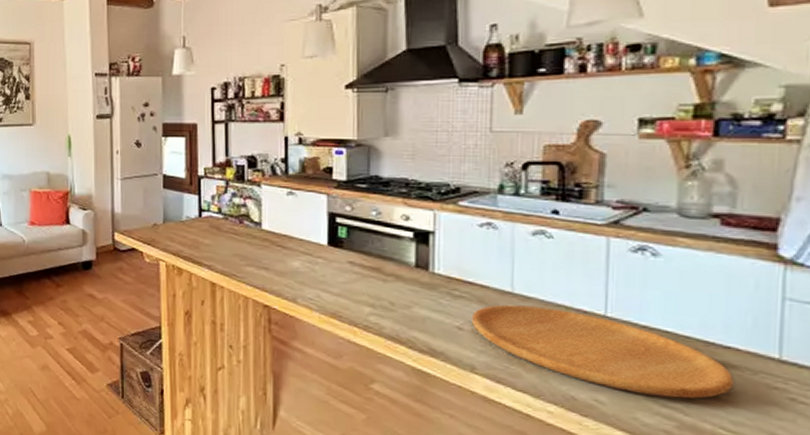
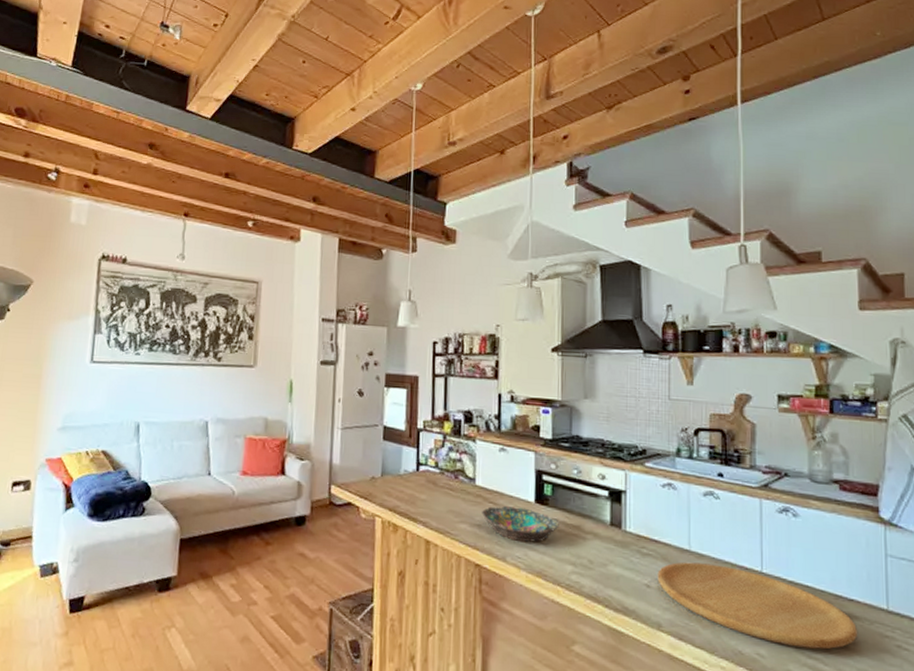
bowl: none [268,249,356,285] -> present [481,506,559,543]

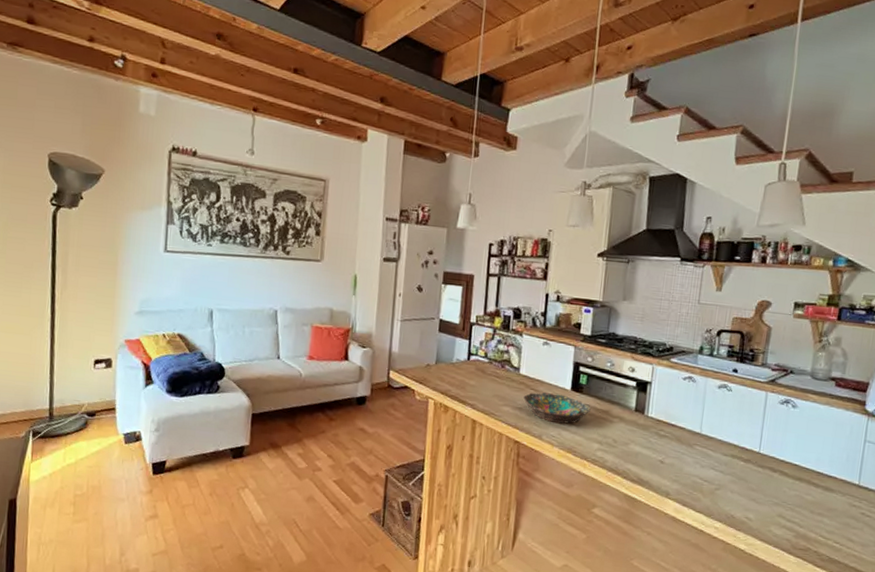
cutting board: present [657,562,857,650] -> none [670,443,831,515]

